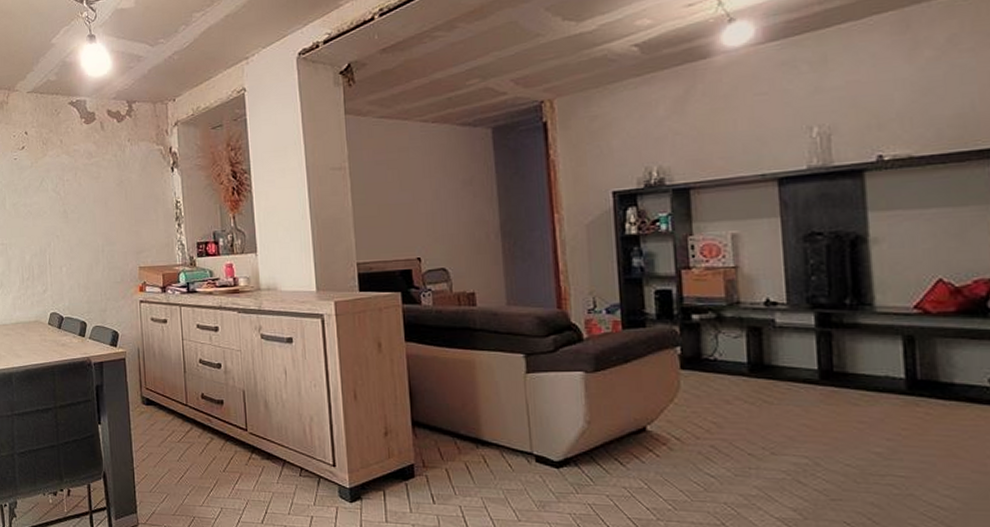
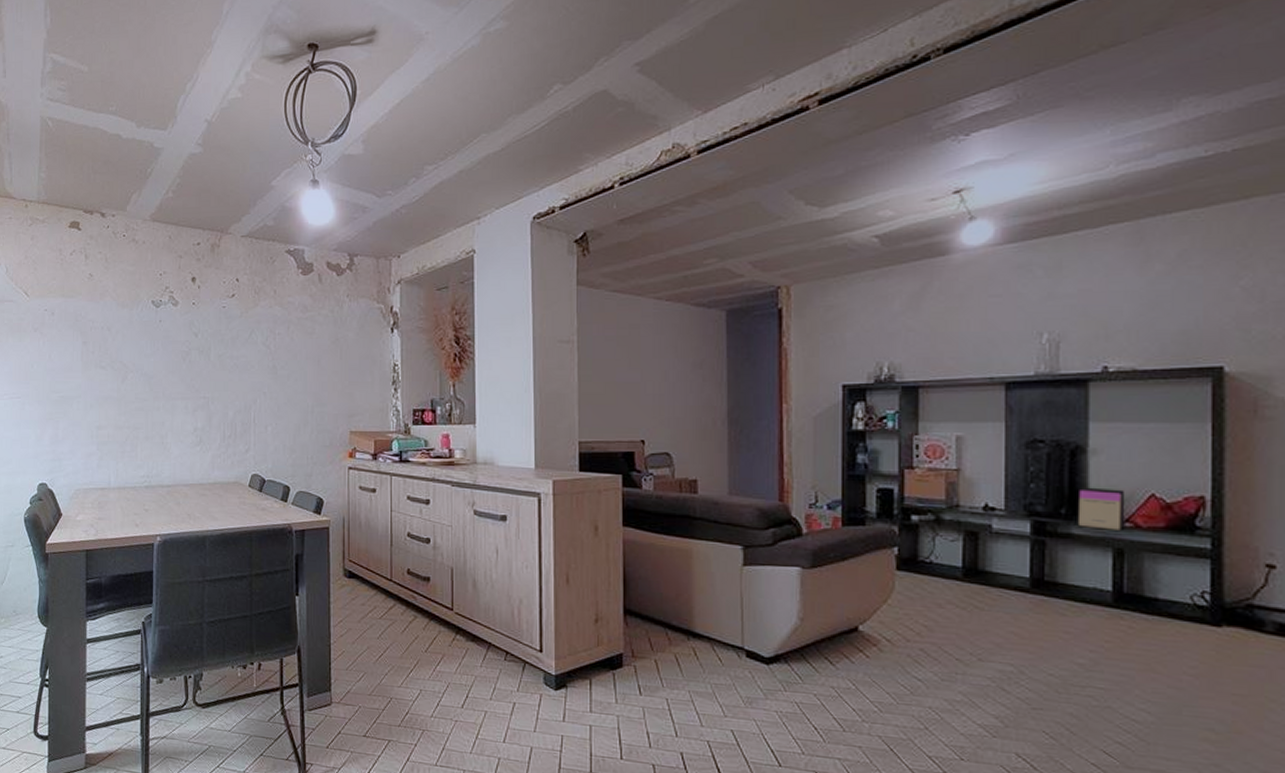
books: none [862,276,914,318] -> present [1077,487,1126,531]

